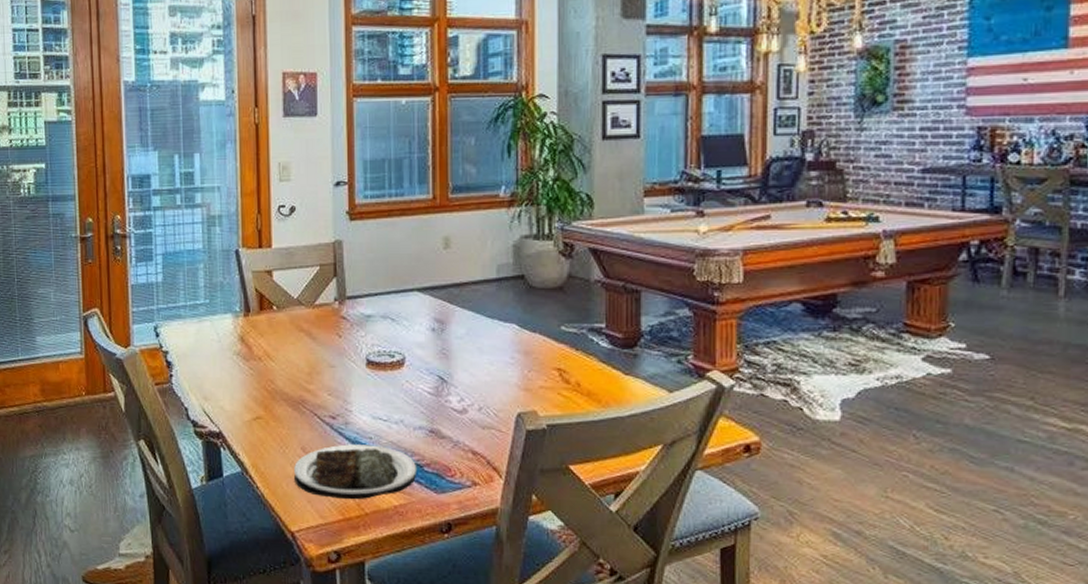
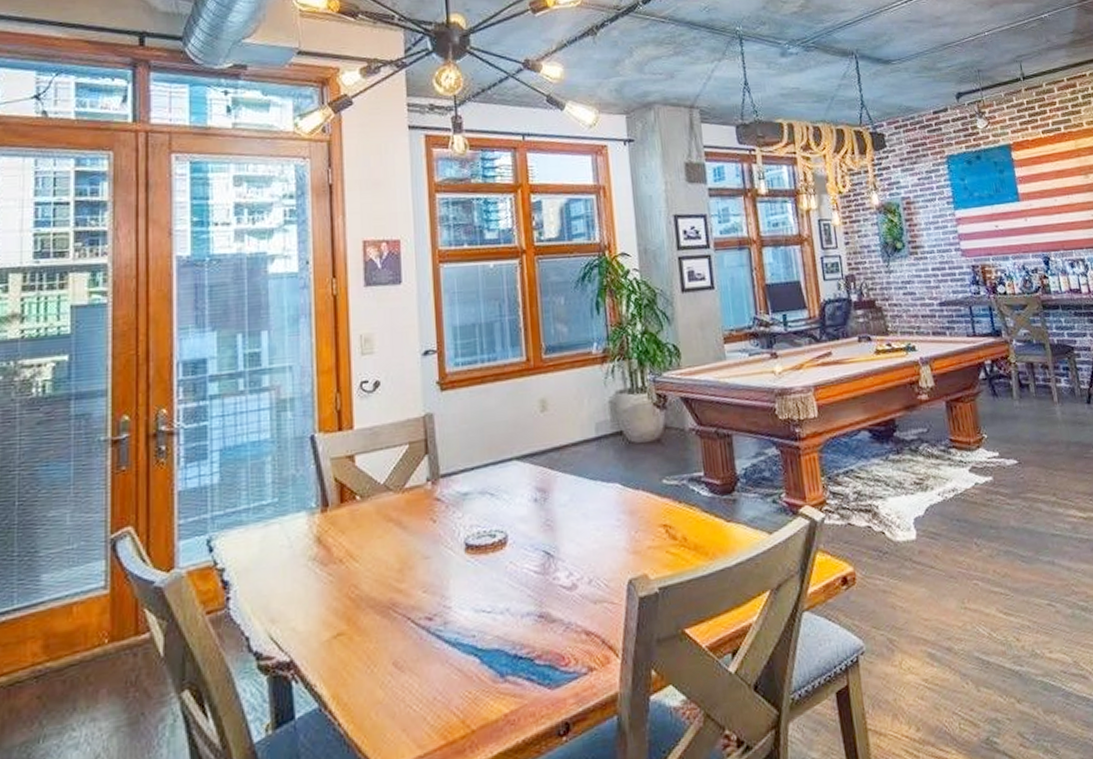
plate: present [294,444,417,500] -> none [385,643,528,721]

